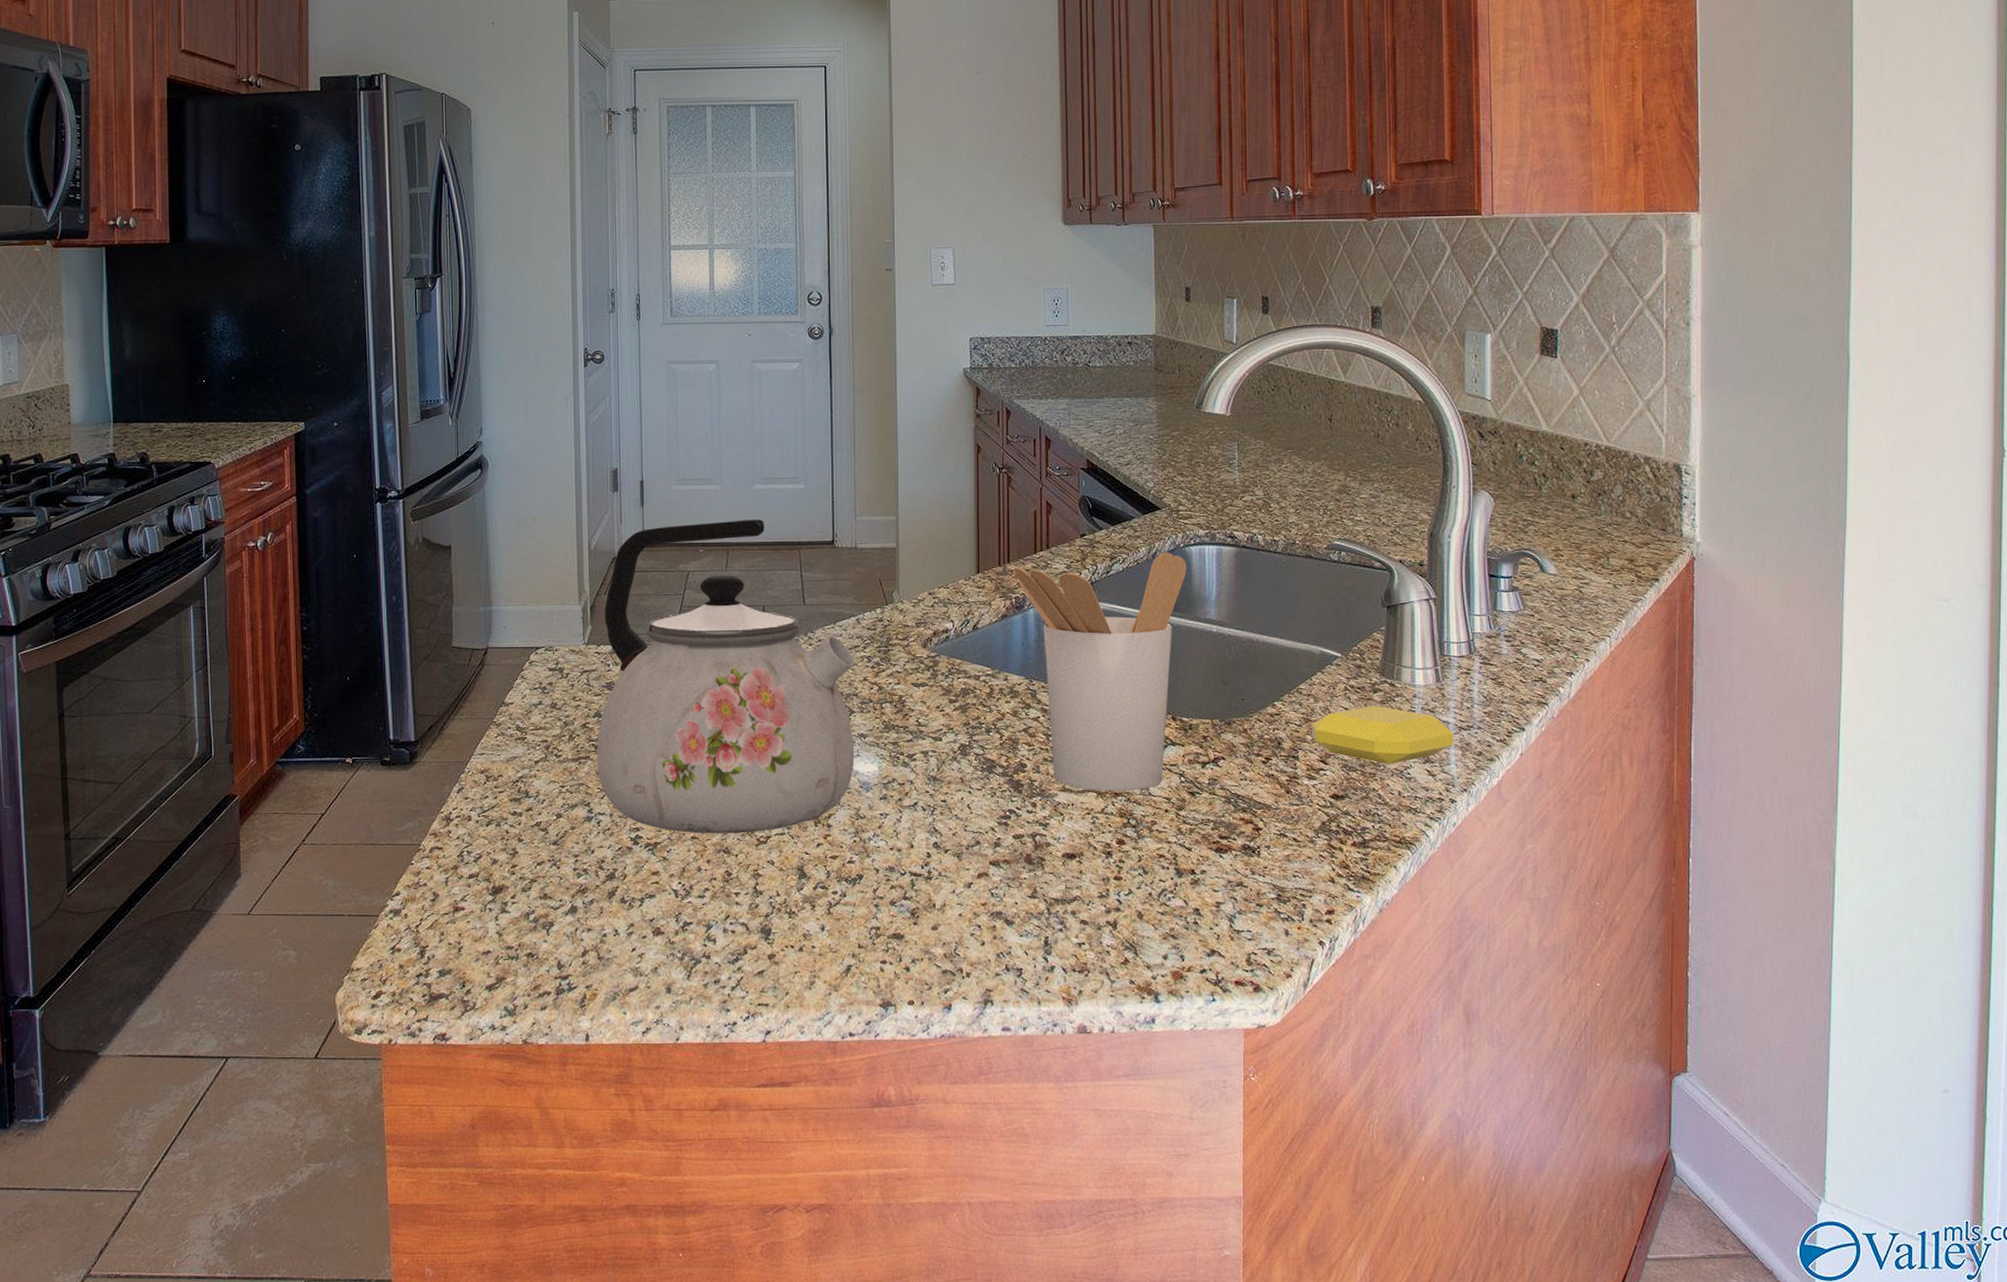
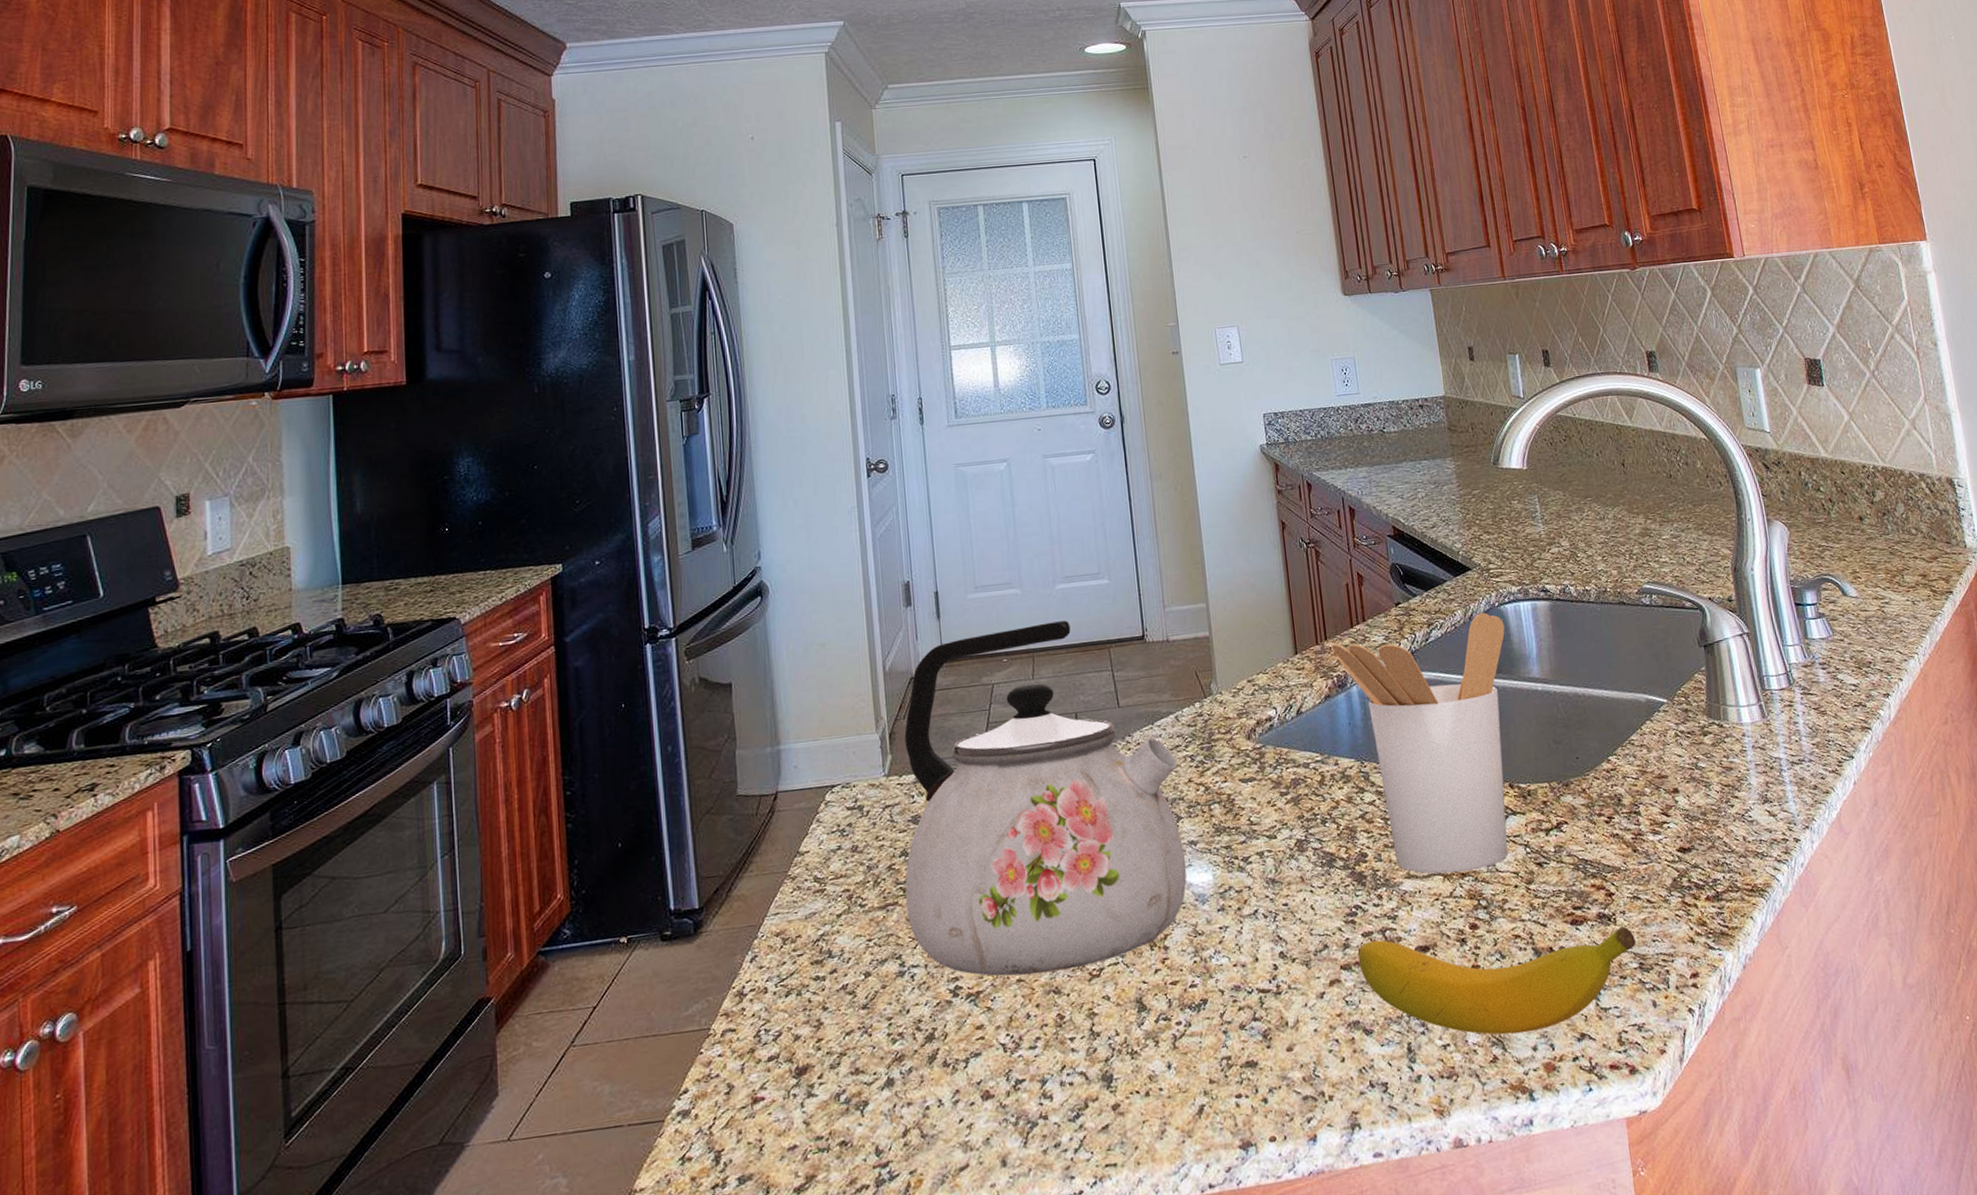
banana: none [1007,843,1276,942] -> present [1357,927,1636,1035]
soap bar: present [1312,706,1454,765] -> none [1648,749,1789,810]

